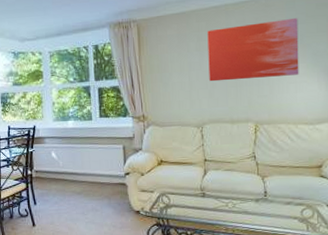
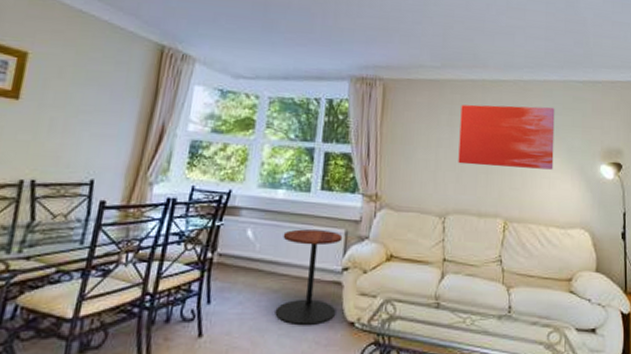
side table: none [77,147,125,216] -> present [275,229,343,326]

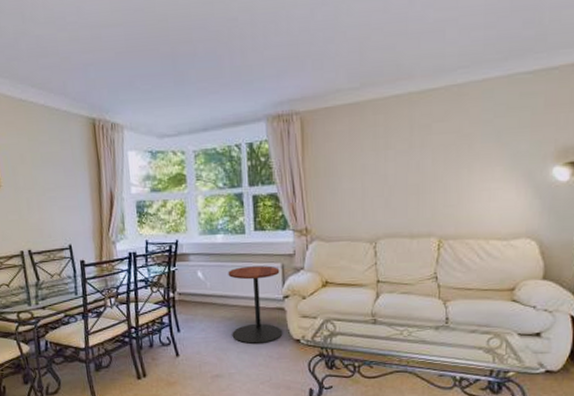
wall art: present [458,104,555,170] -> none [385,109,497,188]

